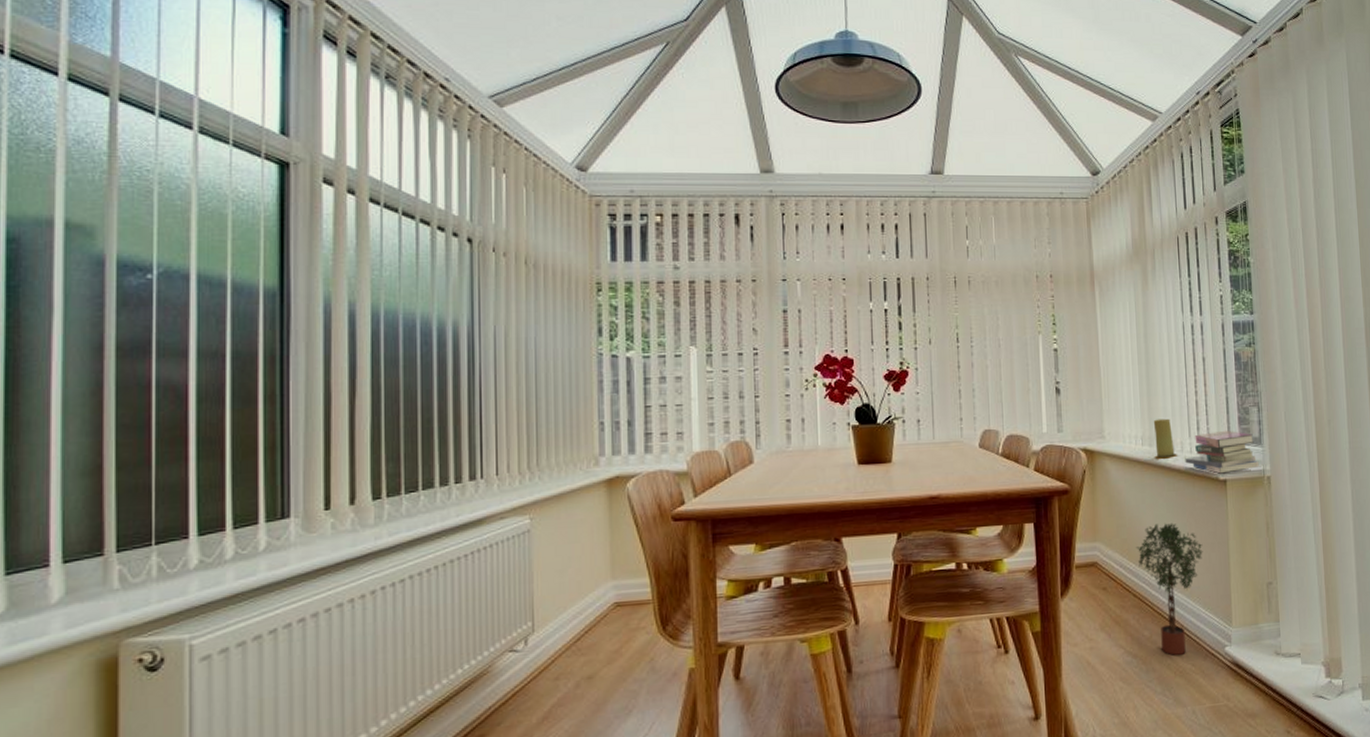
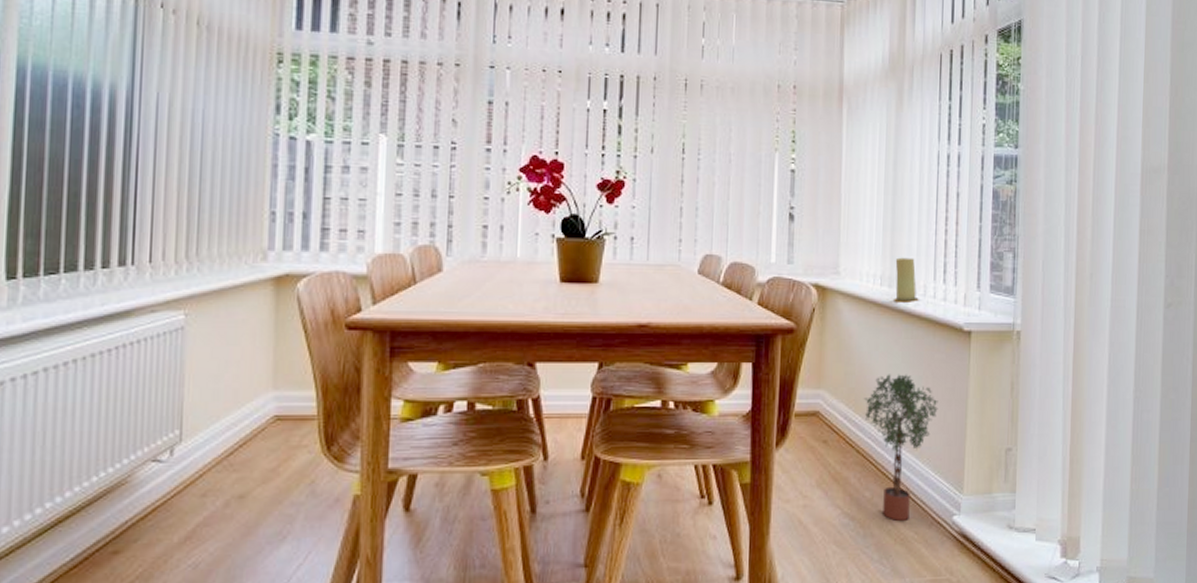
books: present [1185,430,1259,474] -> none [927,276,1009,324]

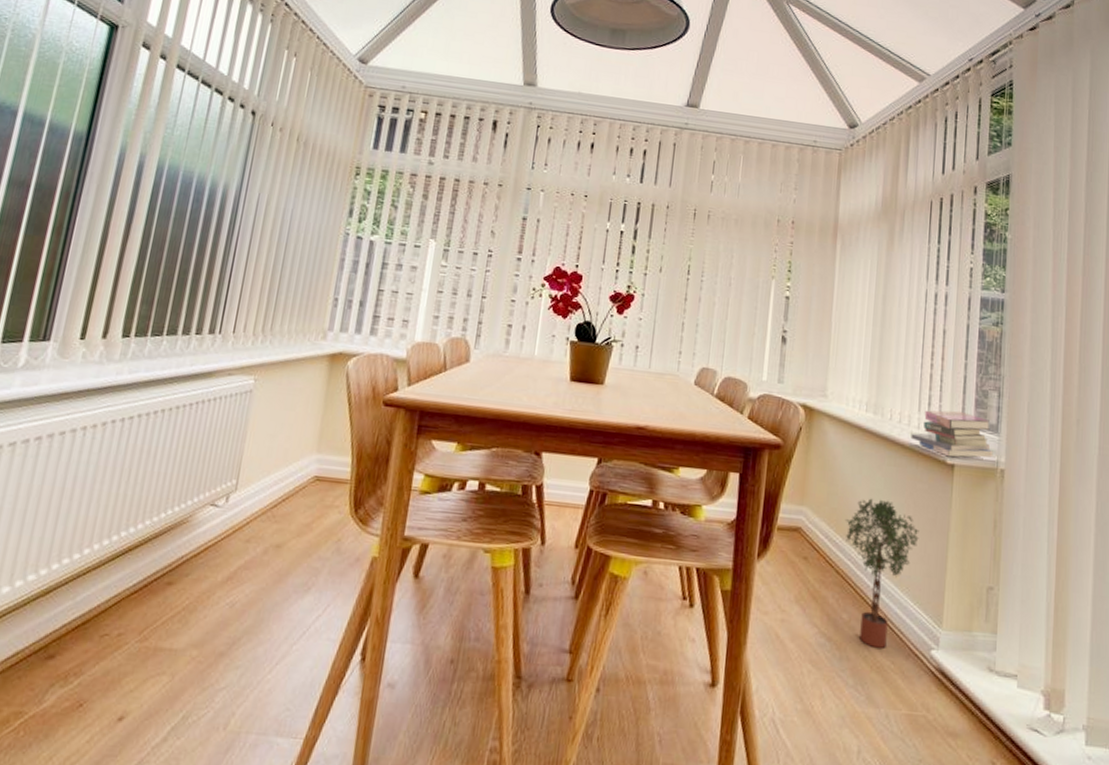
candle: present [894,257,919,302] -> none [878,386,903,431]
books: none [927,276,1009,324] -> present [911,410,993,458]

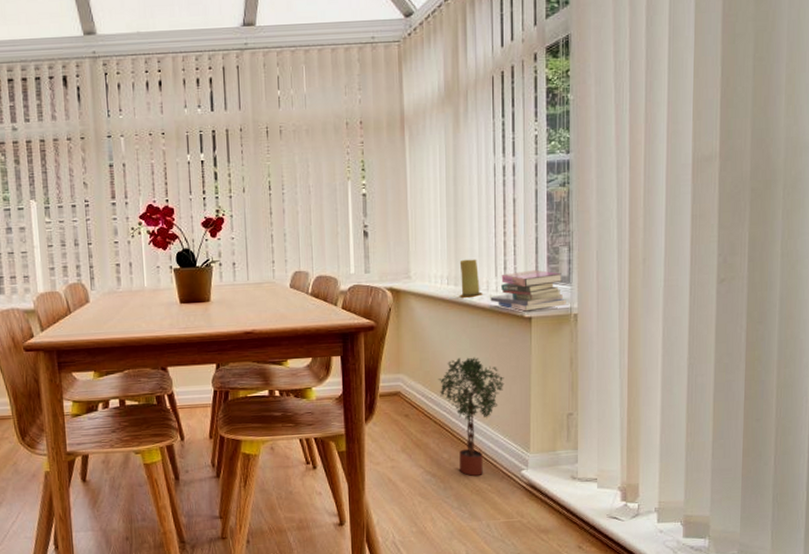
candle: none [878,386,903,431] -> present [459,259,482,298]

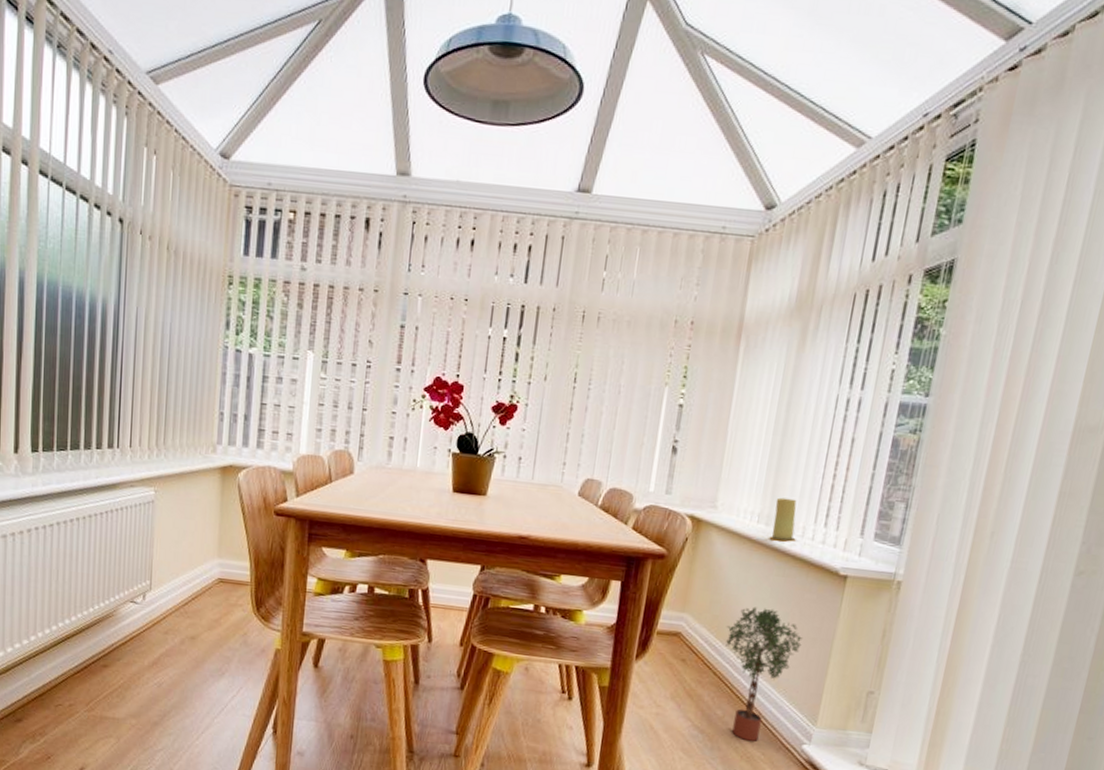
books: present [490,269,566,312] -> none [803,521,892,570]

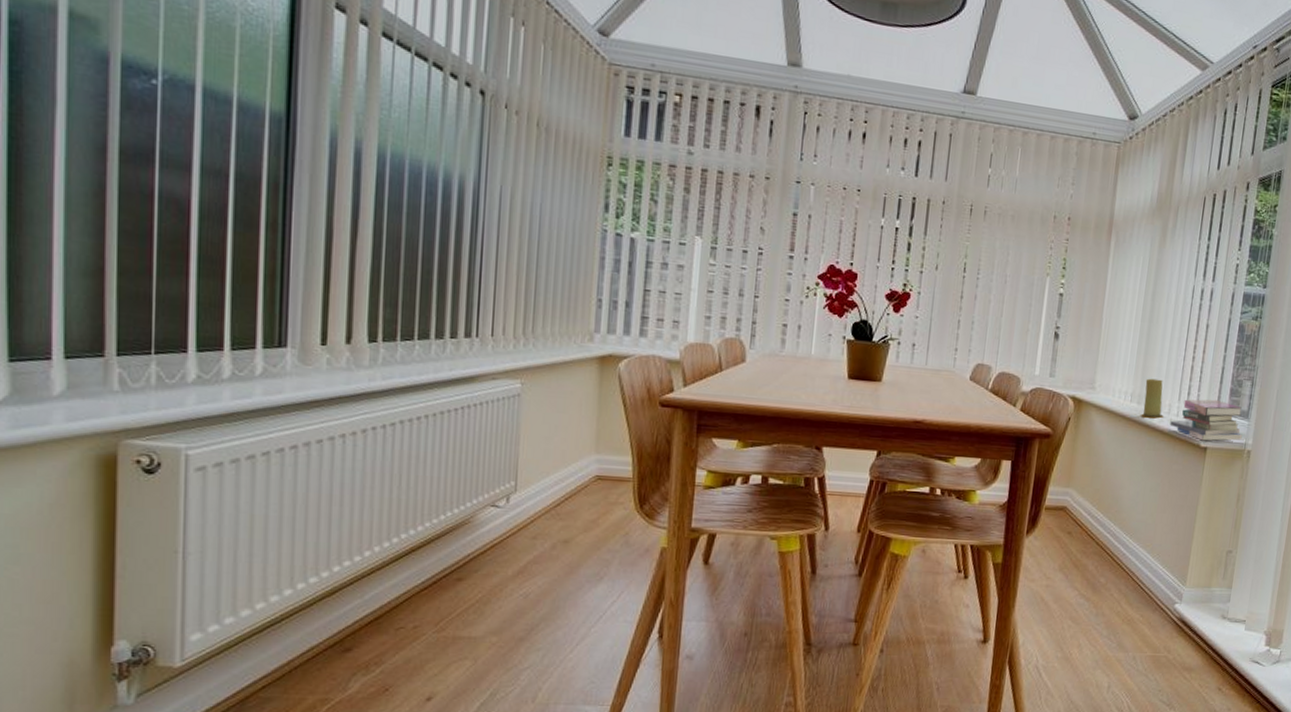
potted tree: present [725,607,803,741] -> none [1106,479,1172,604]
books: none [803,521,892,570] -> present [1170,399,1243,441]

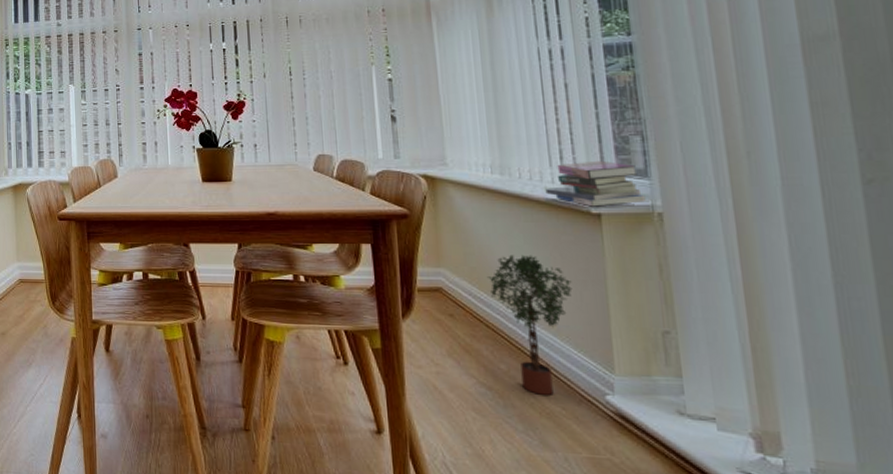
potted tree: none [1106,479,1172,604] -> present [486,255,573,395]
candle: present [1141,378,1163,419] -> none [504,147,535,188]

